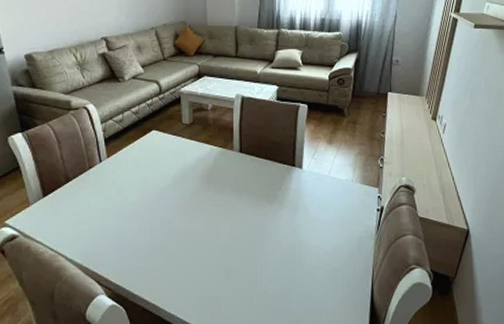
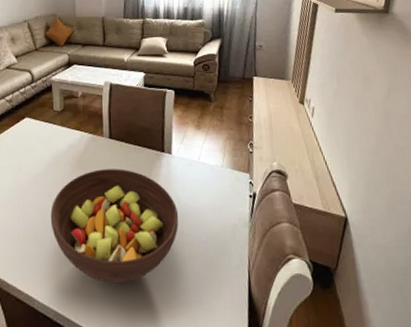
fruit bowl: none [178,183,307,293] -> present [50,169,179,283]

